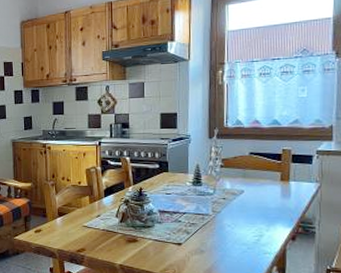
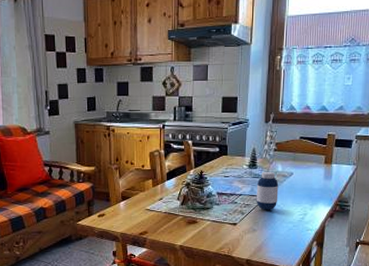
medicine bottle: none [202,188,228,230] -> present [256,171,279,210]

